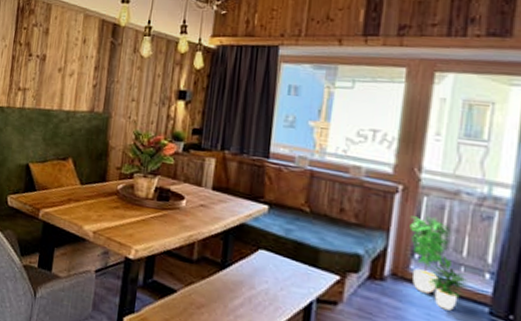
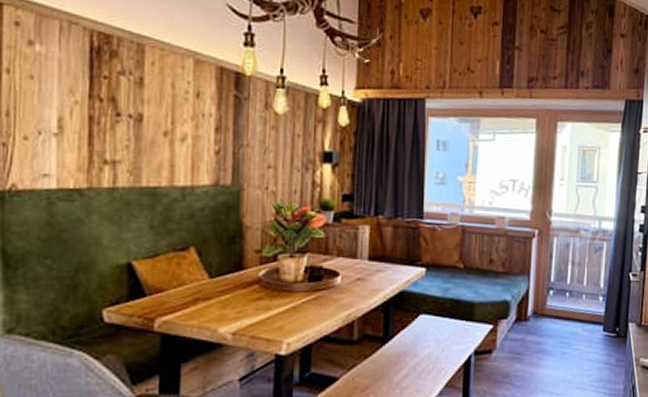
potted plant: present [409,215,469,311] -> none [545,254,589,335]

